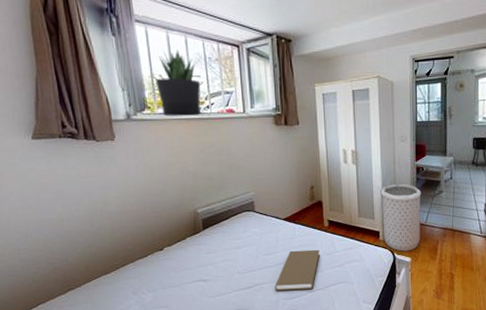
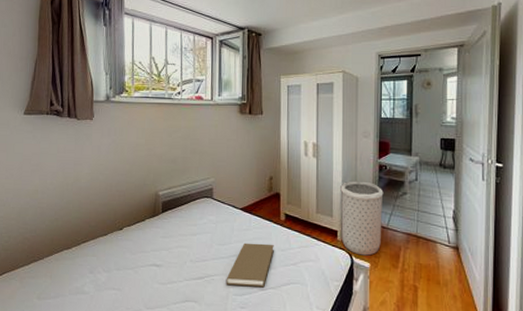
planter: present [155,50,201,116] -> none [135,40,175,100]

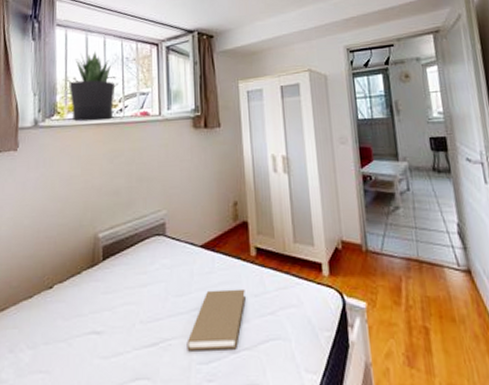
planter: none [135,40,175,100] -> present [69,51,116,122]
laundry basket: present [340,181,384,256] -> none [320,197,377,293]

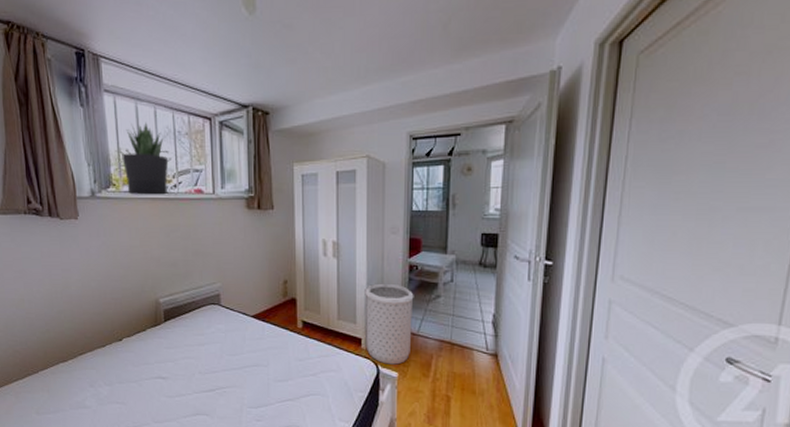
book: present [187,288,246,352] -> none [239,353,291,400]
laundry basket: none [320,197,377,293] -> present [365,283,414,365]

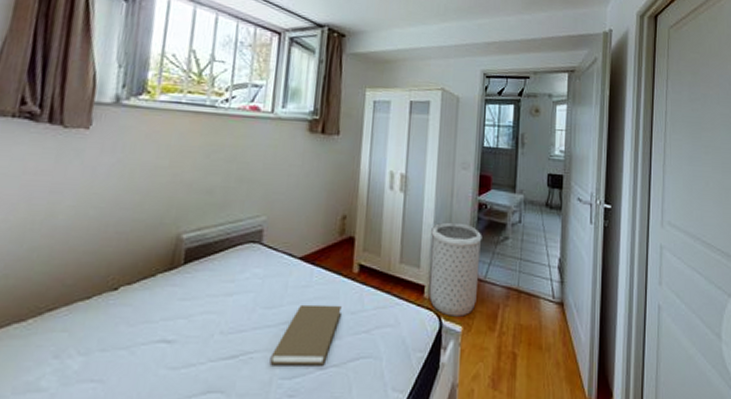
planter: present [122,122,169,195] -> none [165,27,224,109]
book: none [239,353,291,400] -> present [270,304,342,366]

